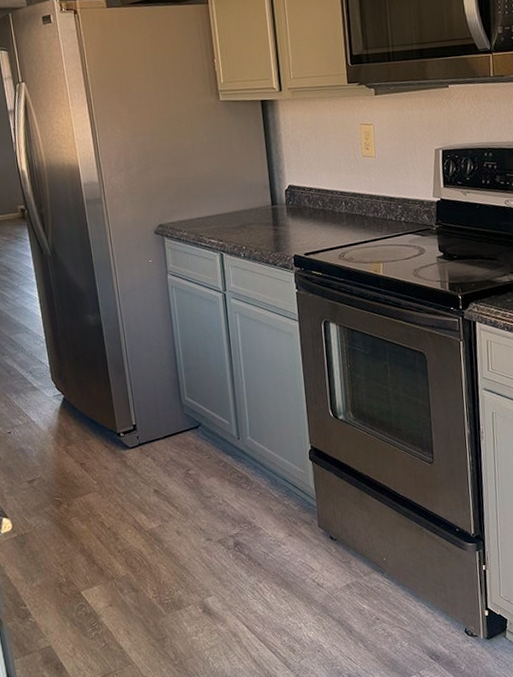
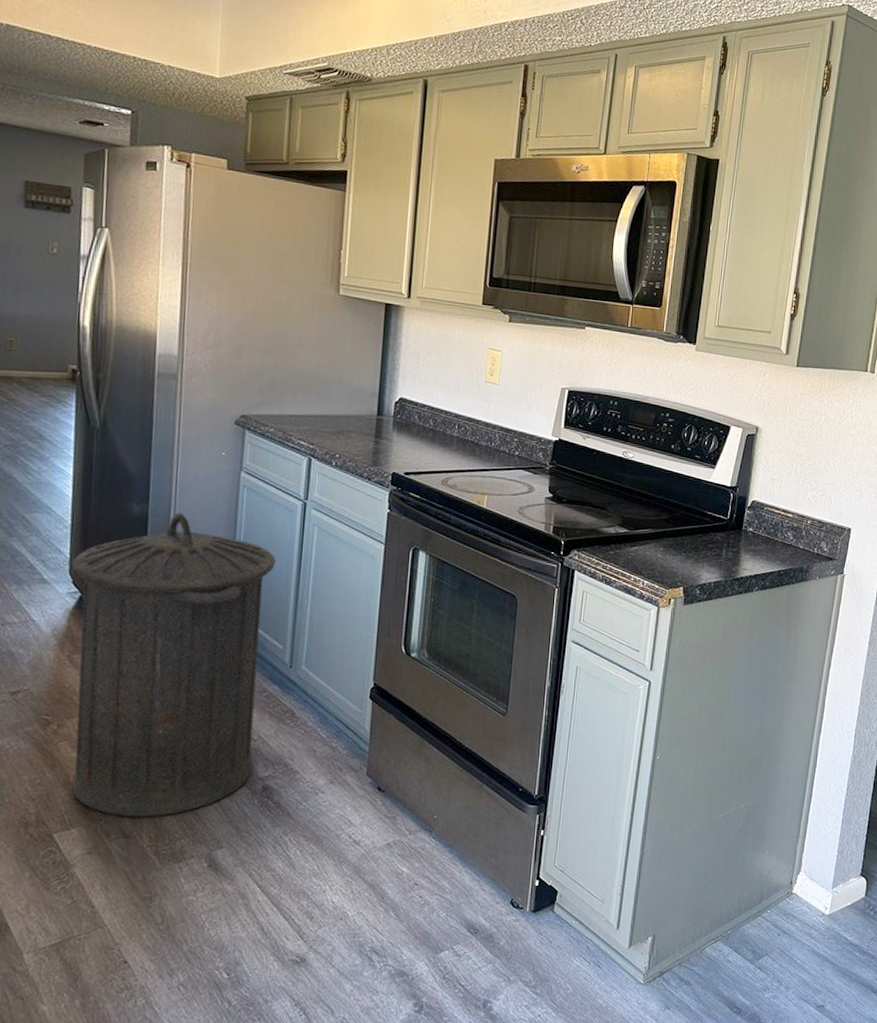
trash can: none [52,318,224,575] -> present [71,513,277,817]

